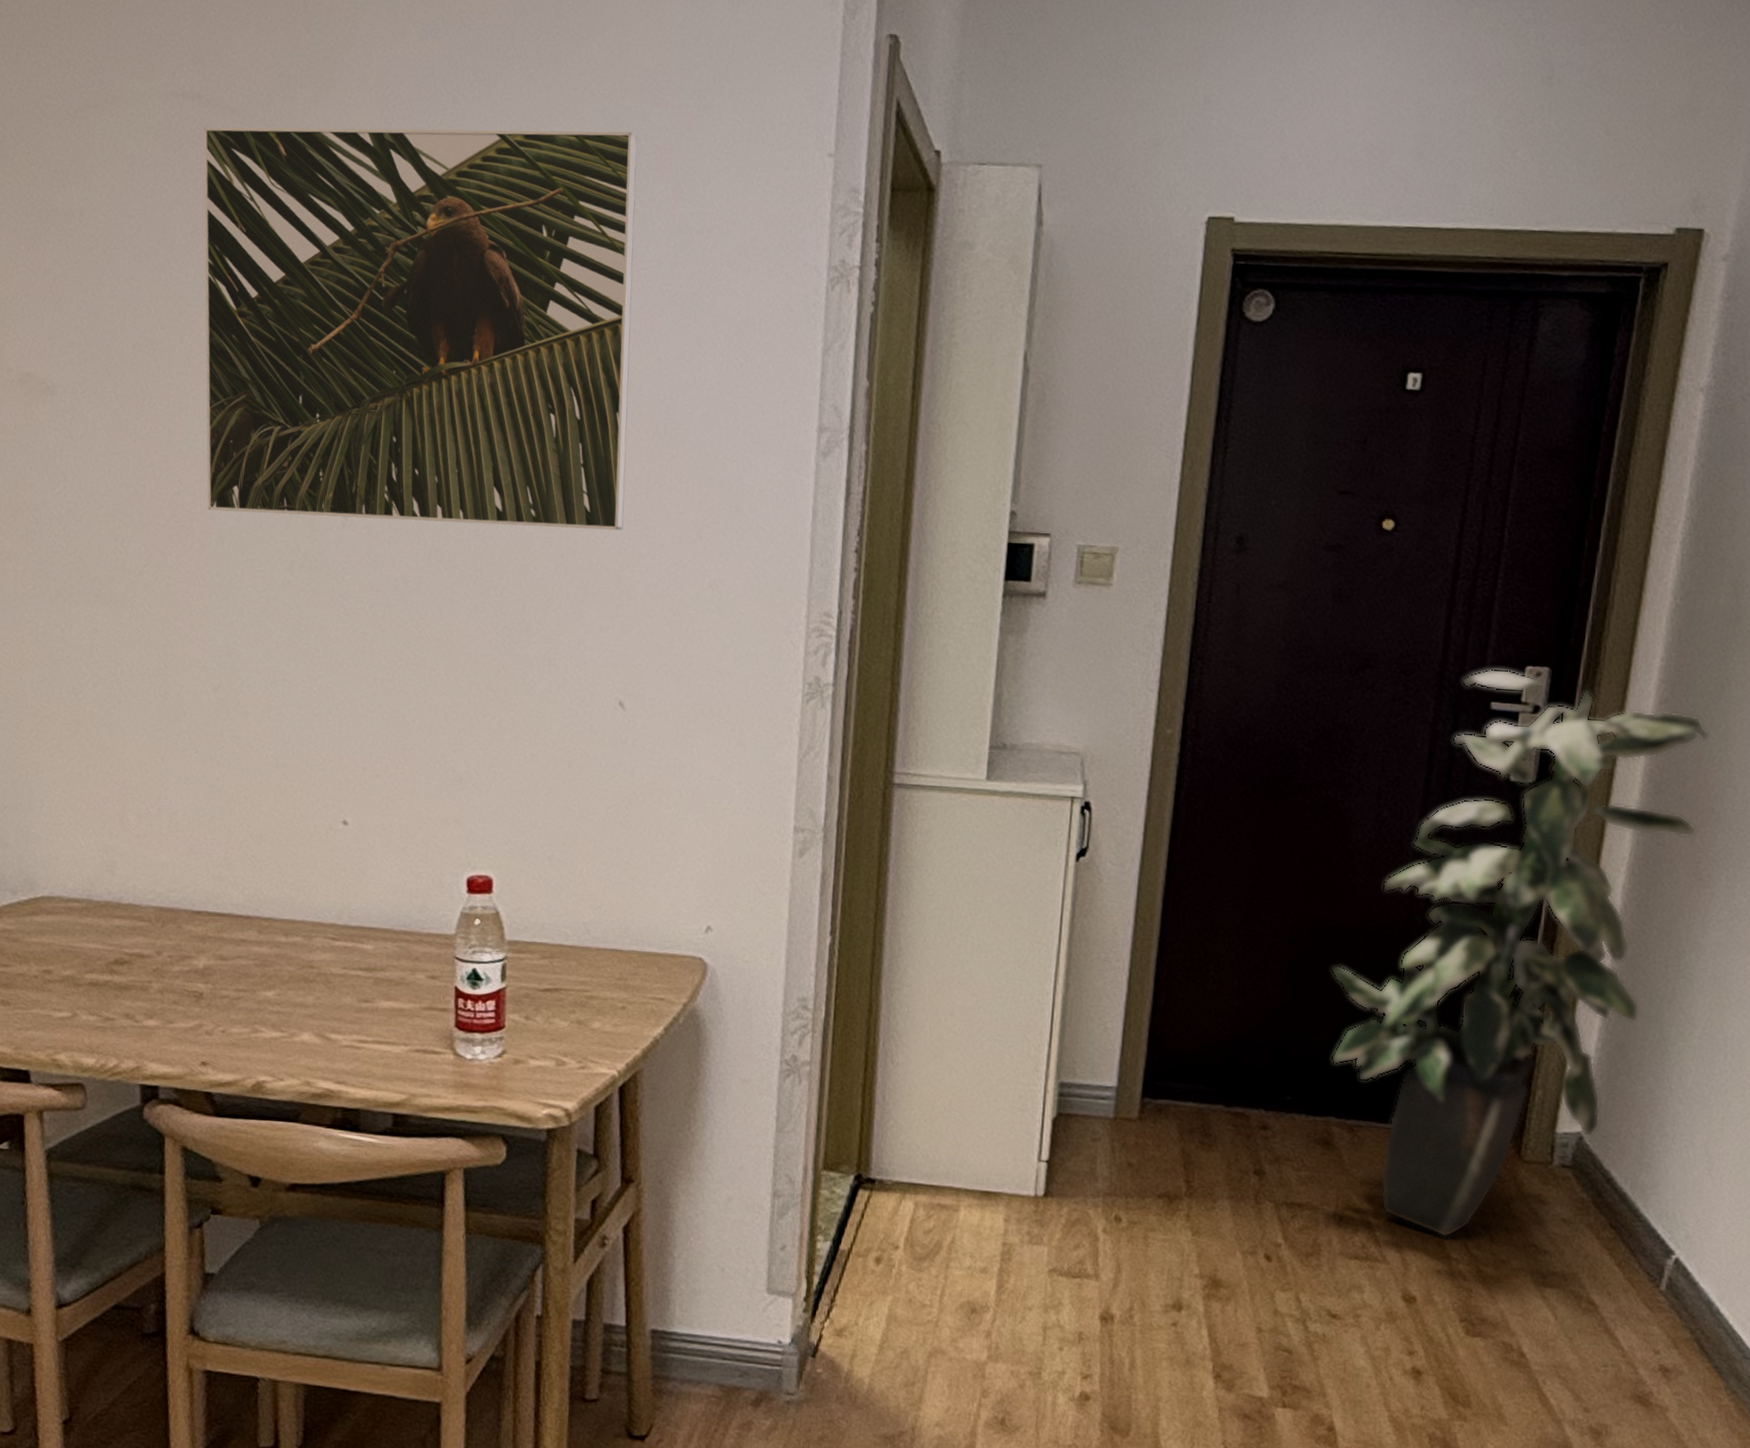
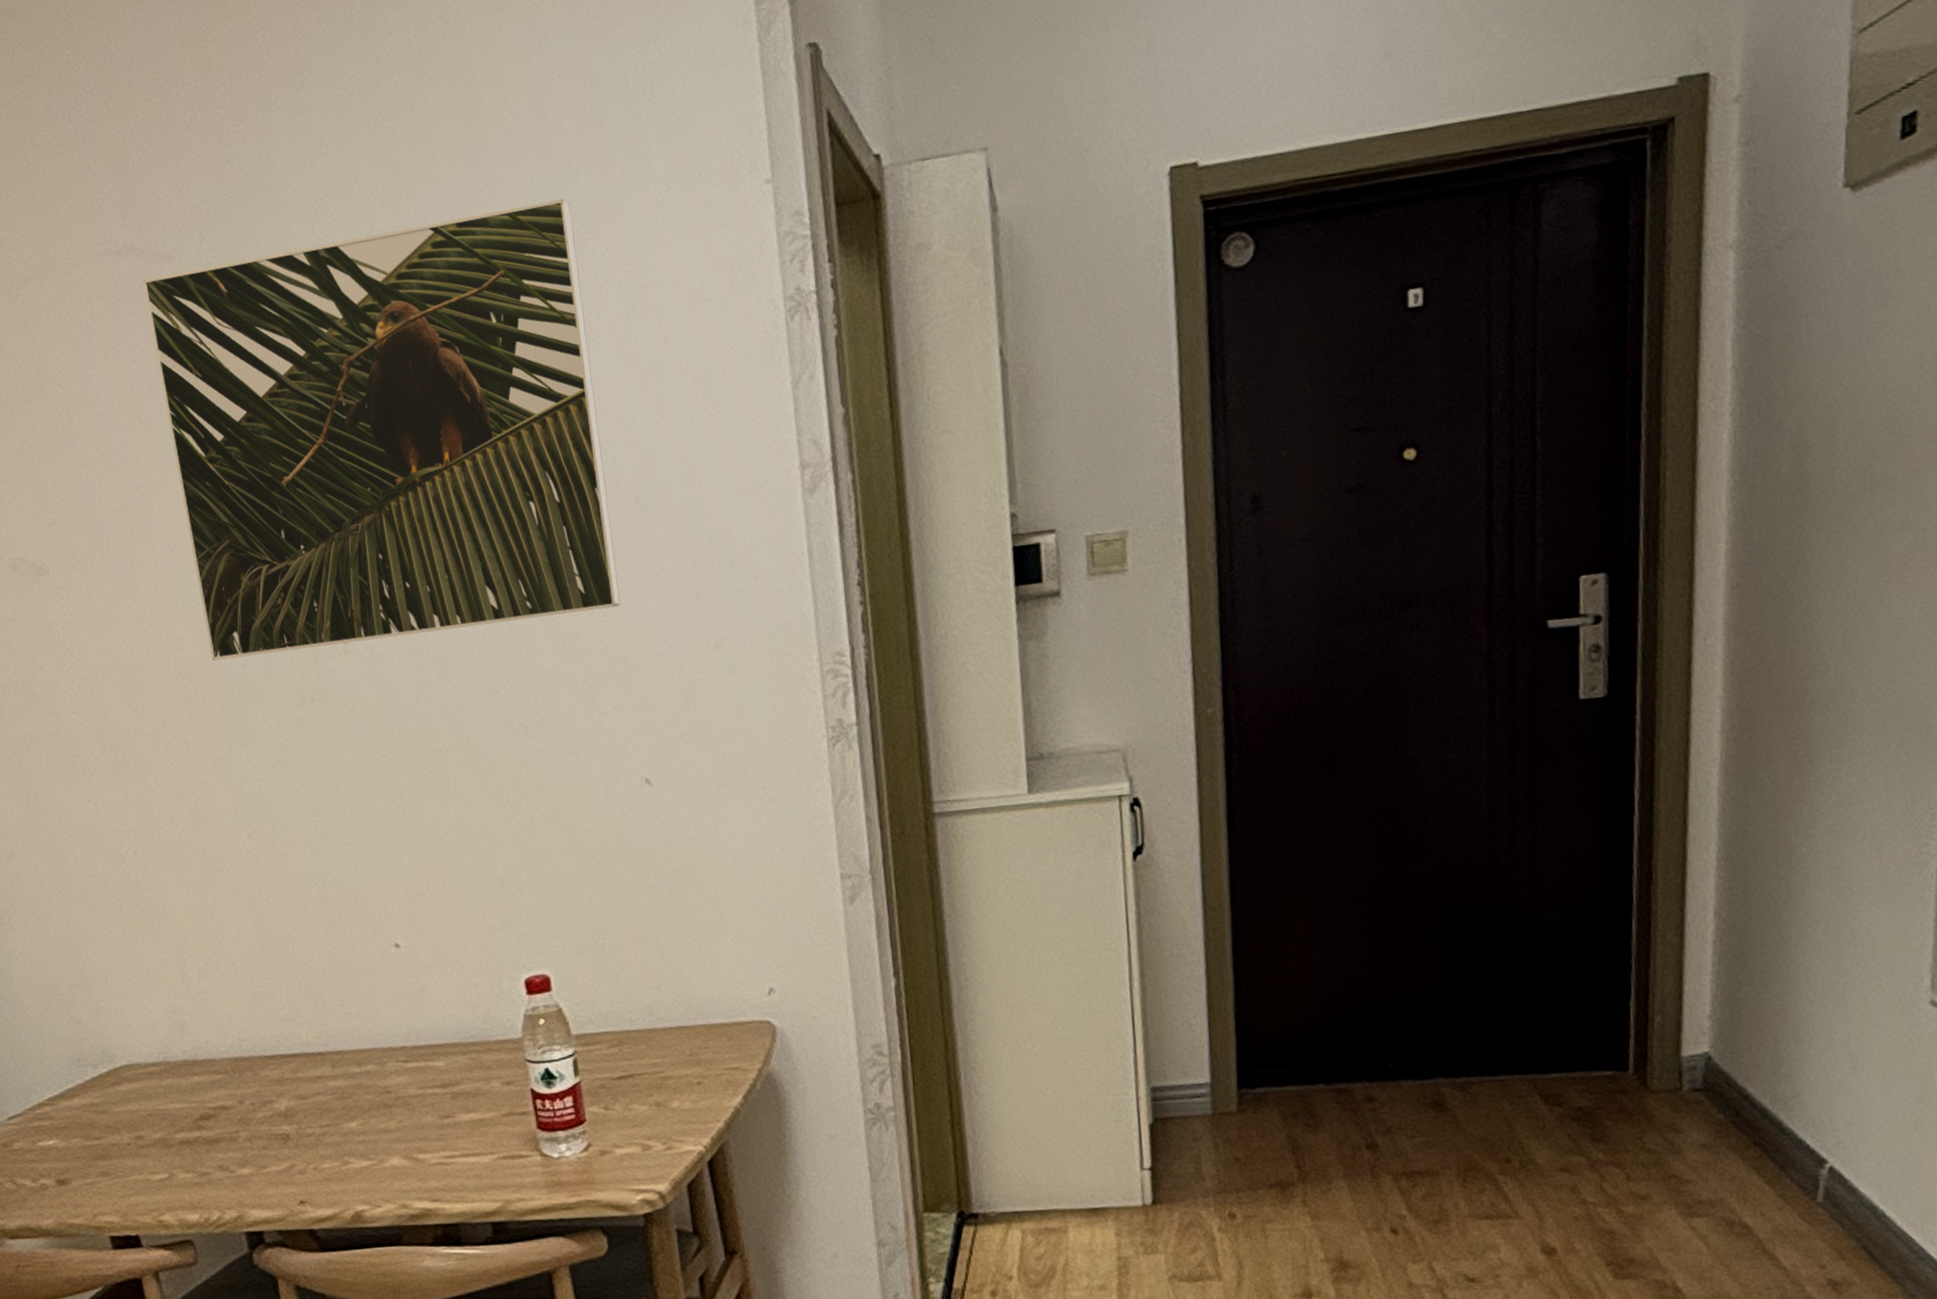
indoor plant: present [1331,668,1710,1238] -> none [1417,583,1791,1184]

